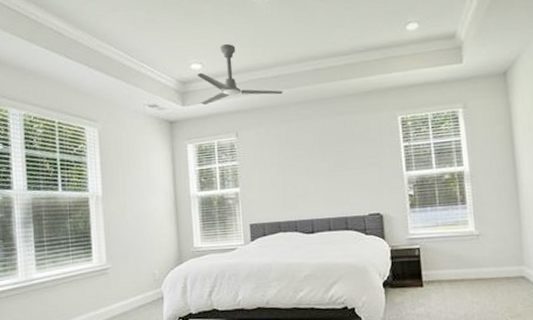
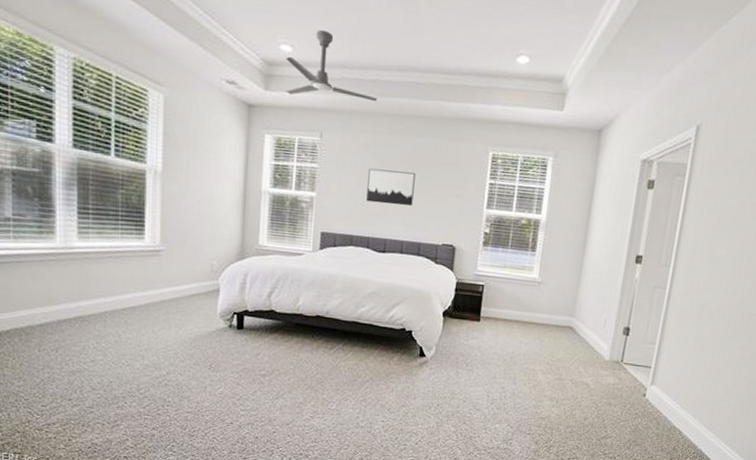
wall art: none [285,150,333,187] -> present [366,168,416,206]

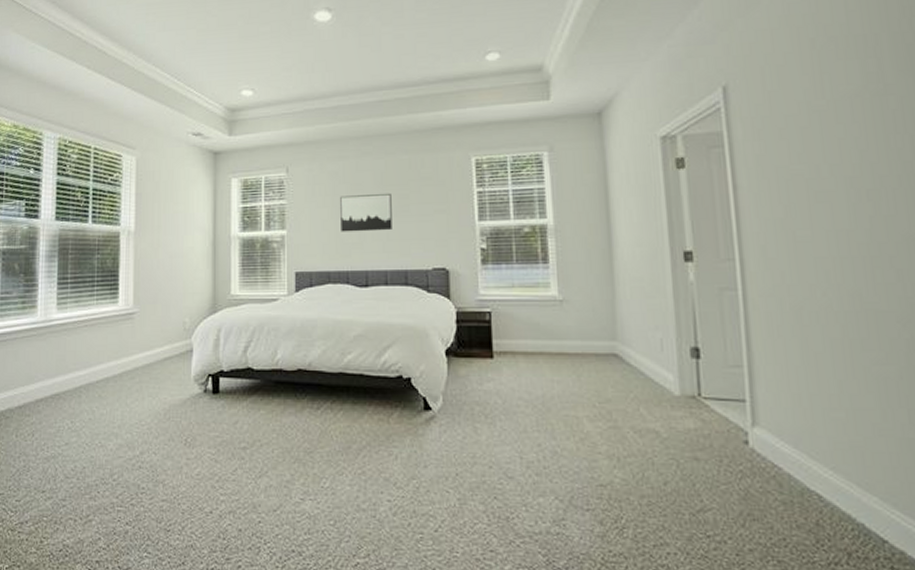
ceiling fan: present [285,29,378,102] -> none [247,69,342,136]

